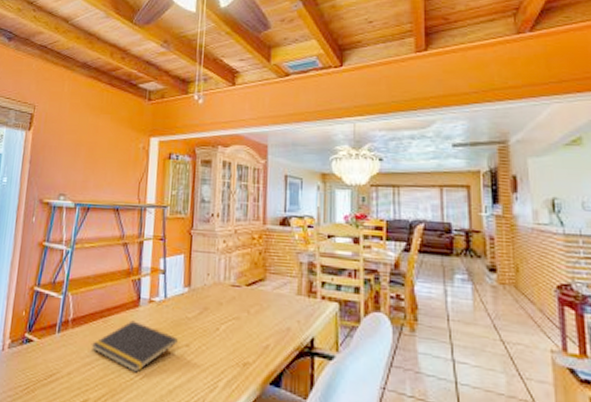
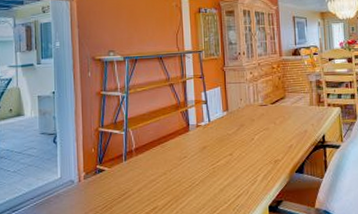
notepad: present [91,320,178,373] -> none [154,142,223,181]

